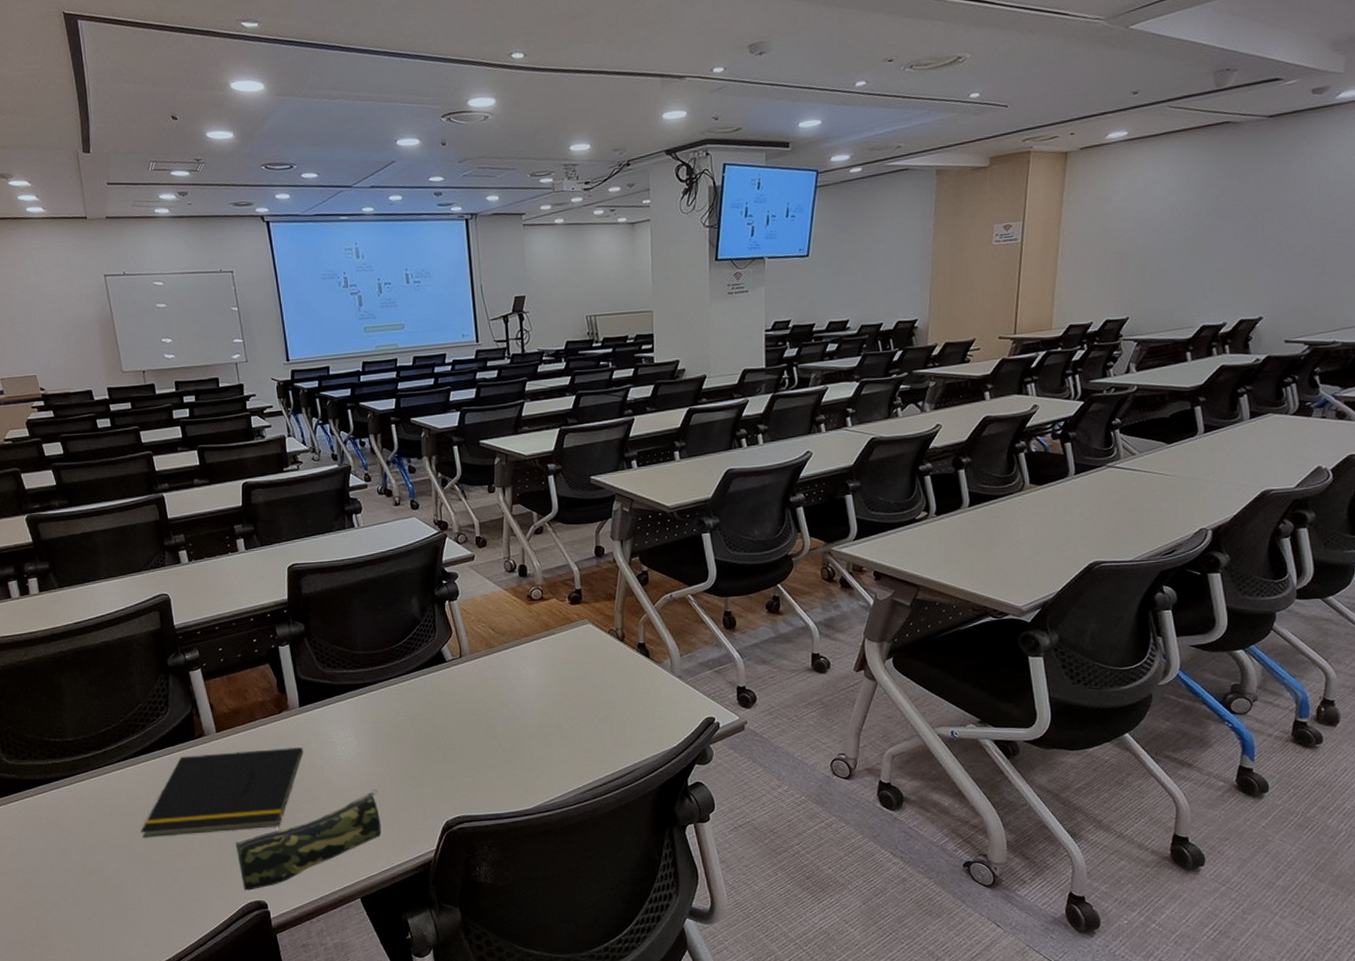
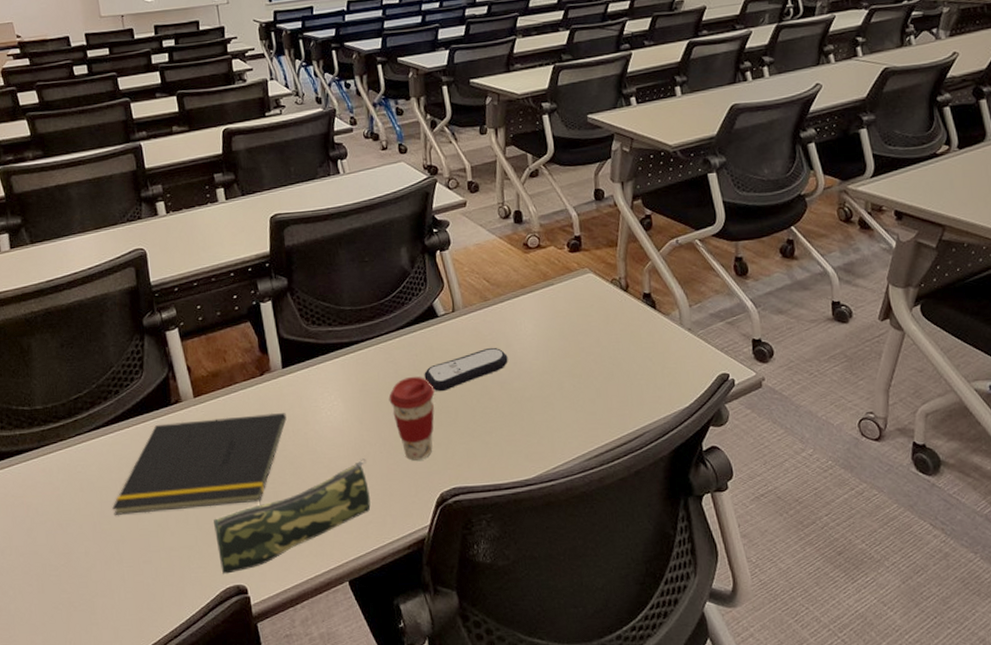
coffee cup: none [399,715,442,792] -> present [388,376,435,461]
remote control: none [432,690,511,730] -> present [424,347,508,392]

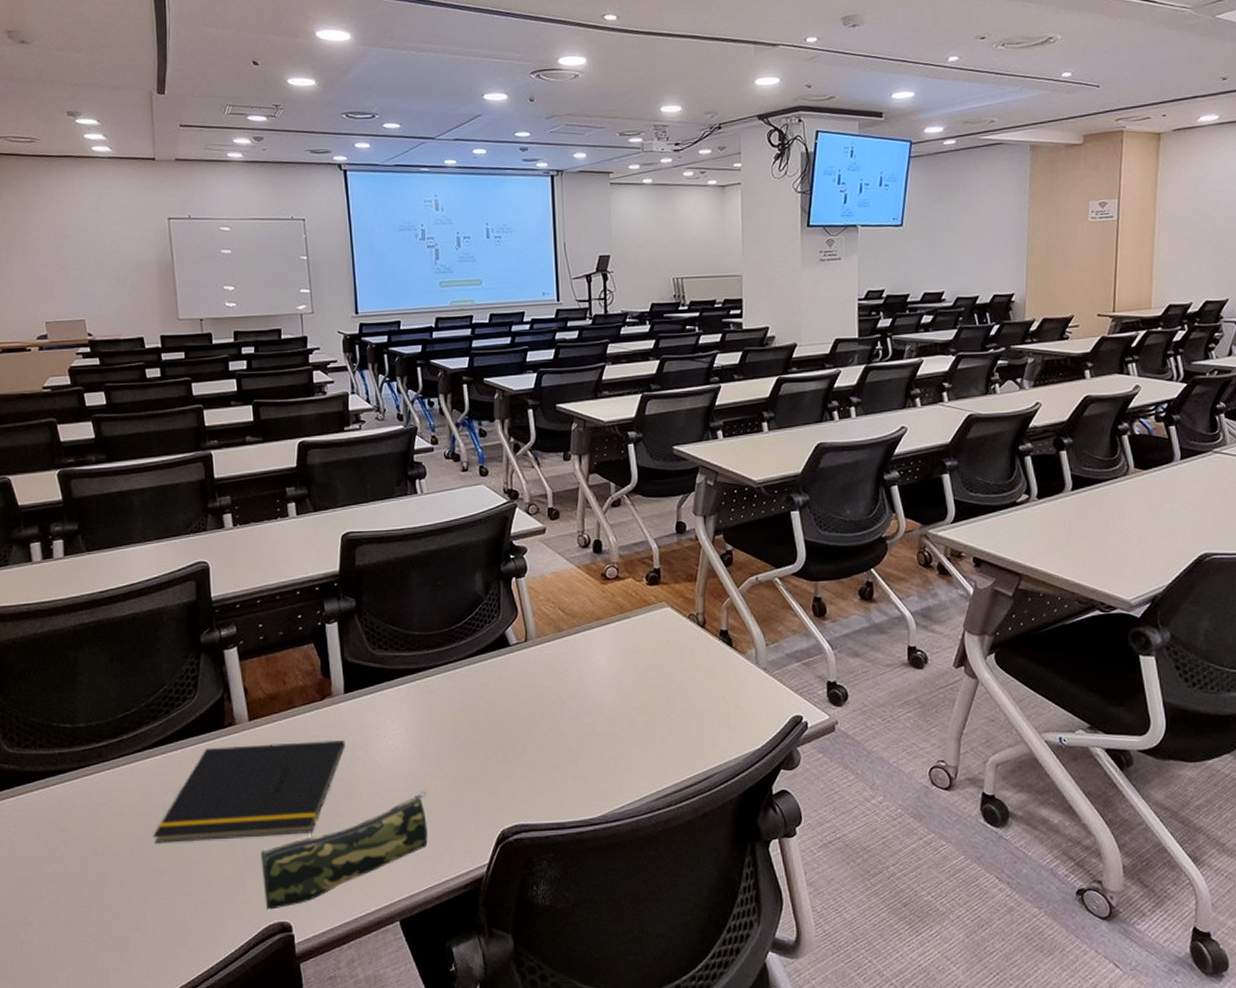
coffee cup: present [388,376,435,461] -> none [454,706,502,795]
remote control: present [424,347,508,392] -> none [492,679,579,724]

